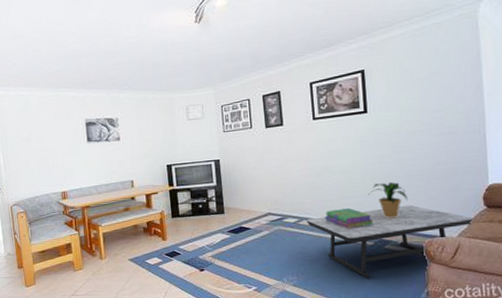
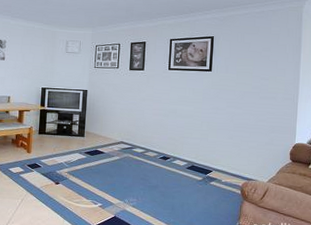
coffee table: present [306,205,474,278] -> none [151,150,281,207]
stack of books: present [325,207,374,229] -> none [166,146,205,165]
potted plant: present [368,181,408,219] -> none [203,130,234,160]

